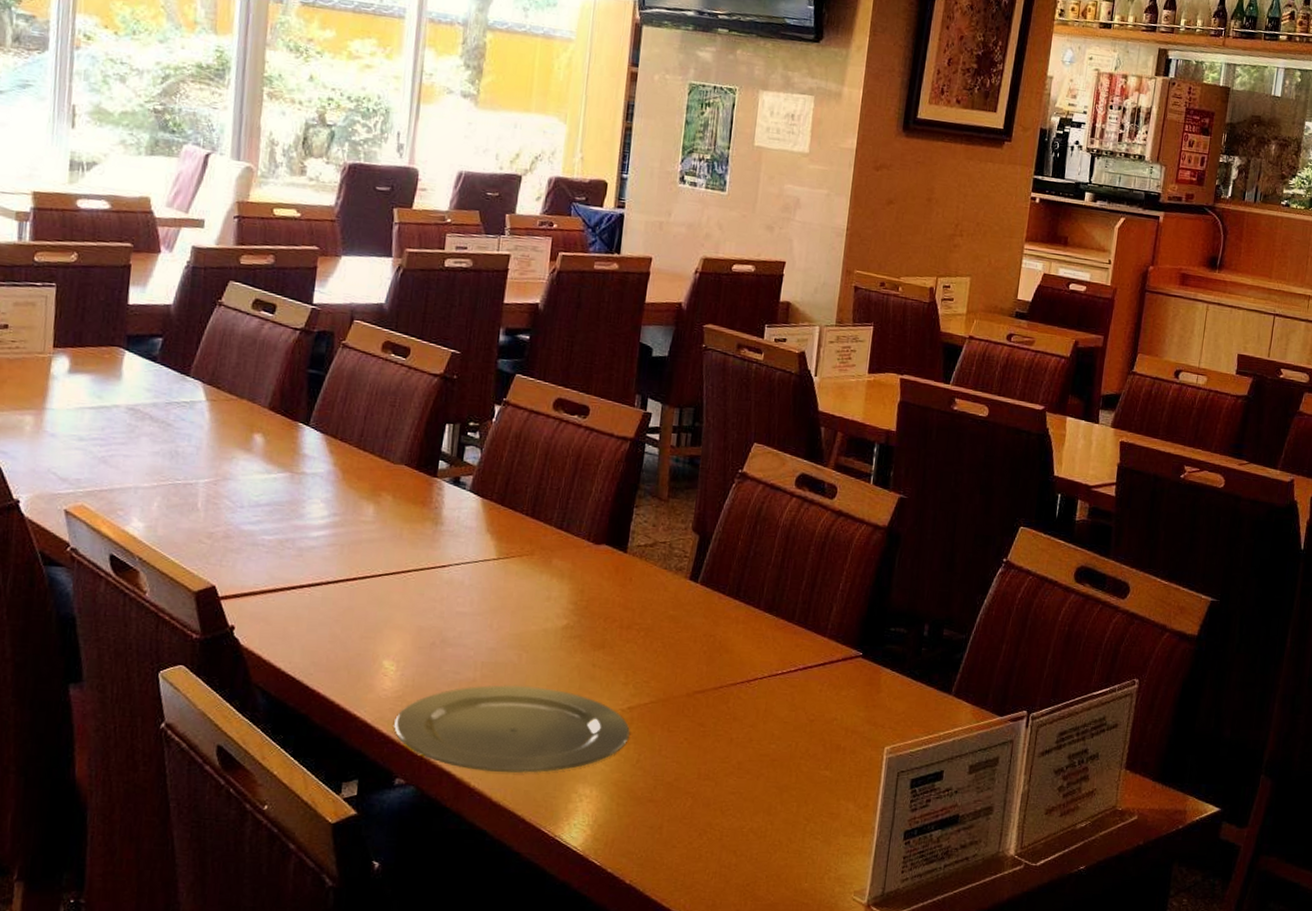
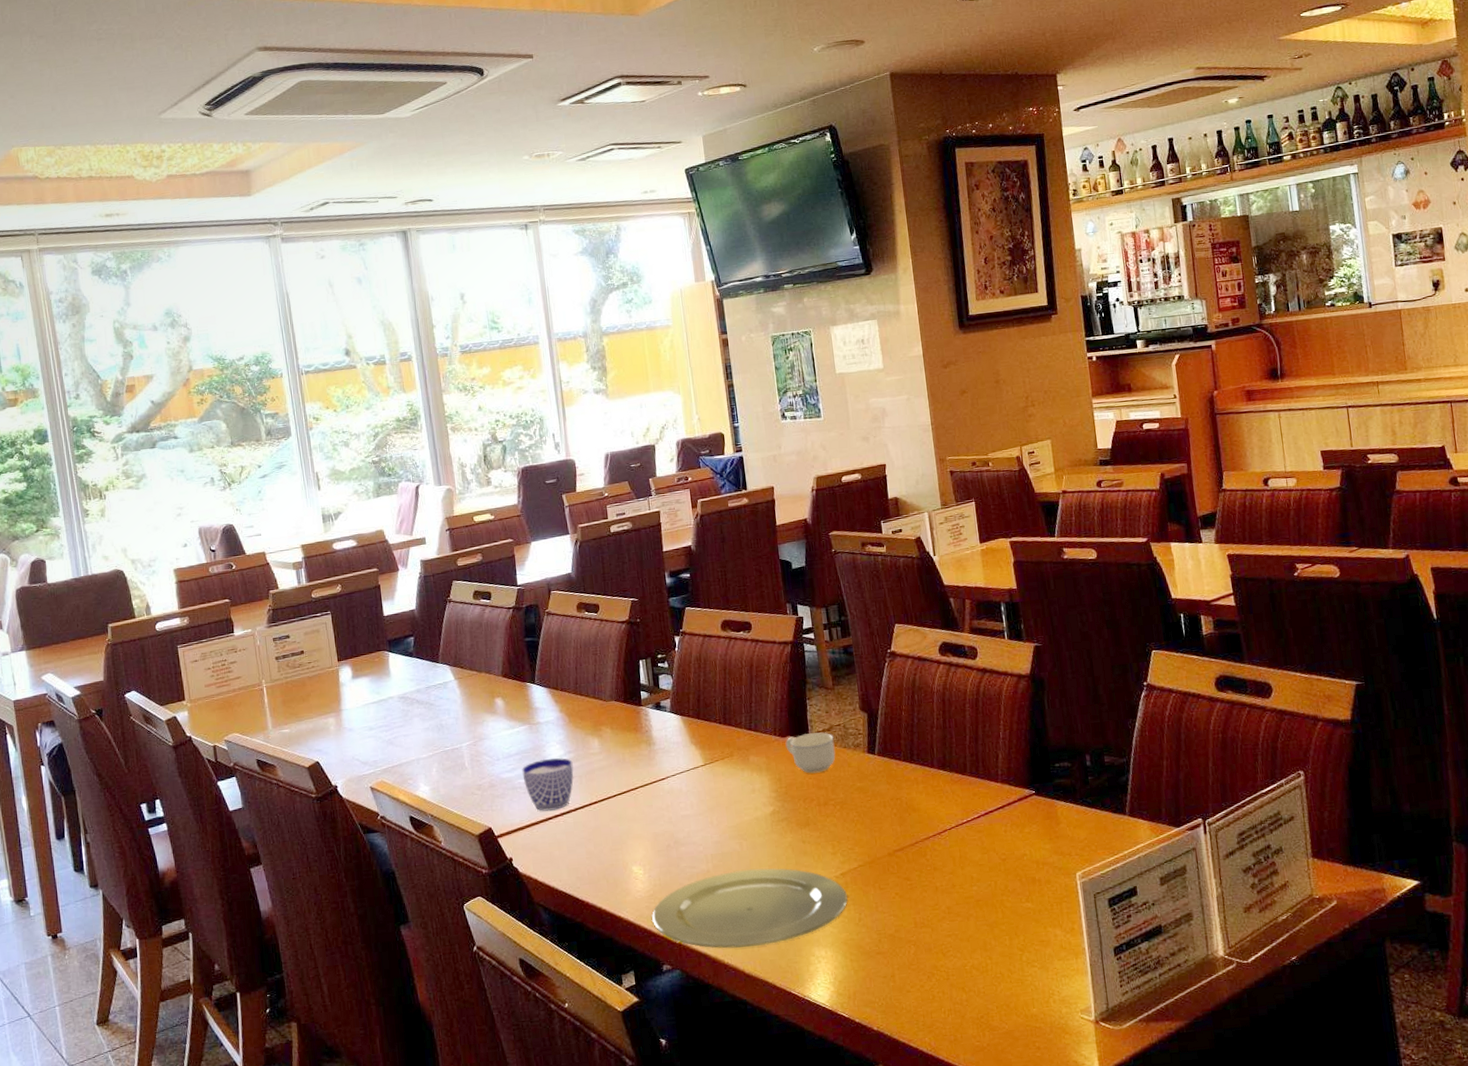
cup: none [269,516,337,579] -> present [522,758,574,811]
cup: none [598,545,655,592] -> present [785,732,836,774]

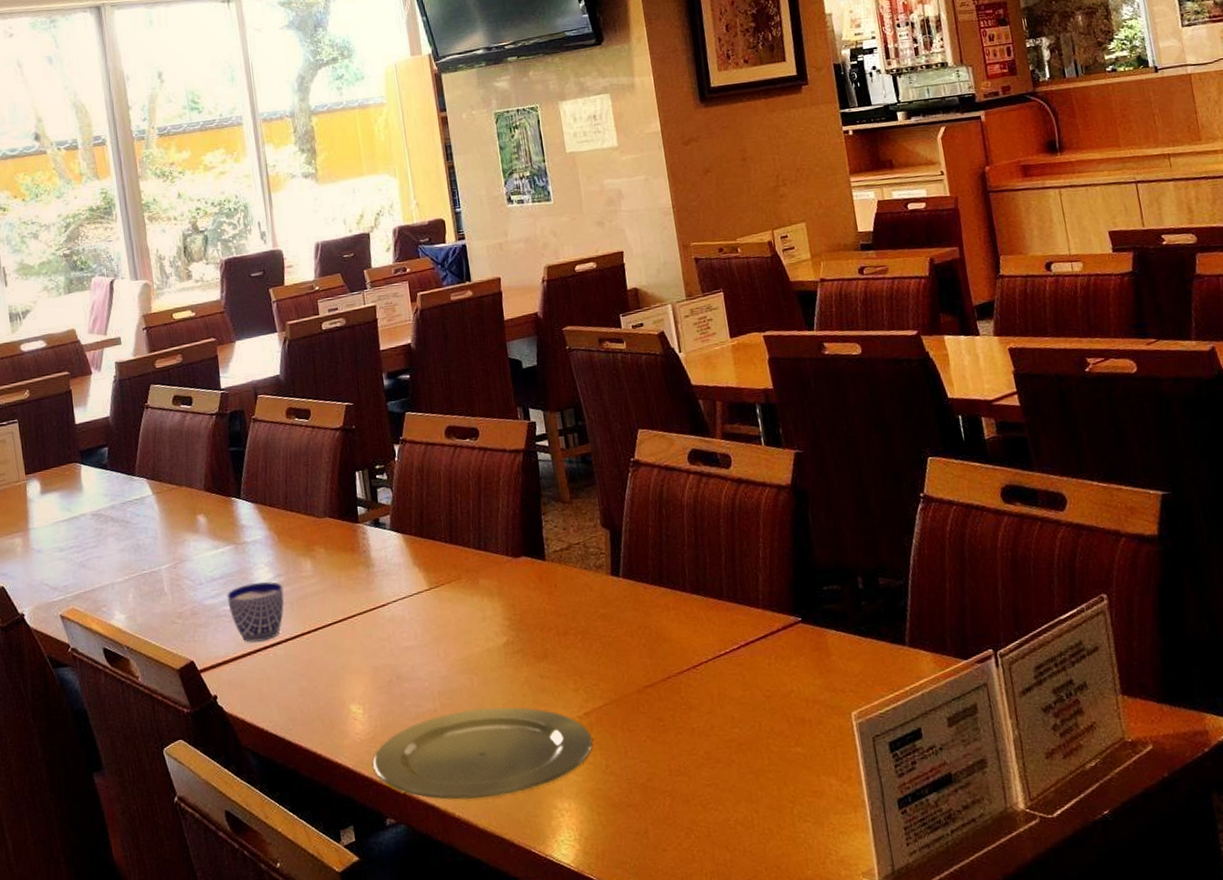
cup: present [785,732,836,774] -> none [519,551,575,599]

